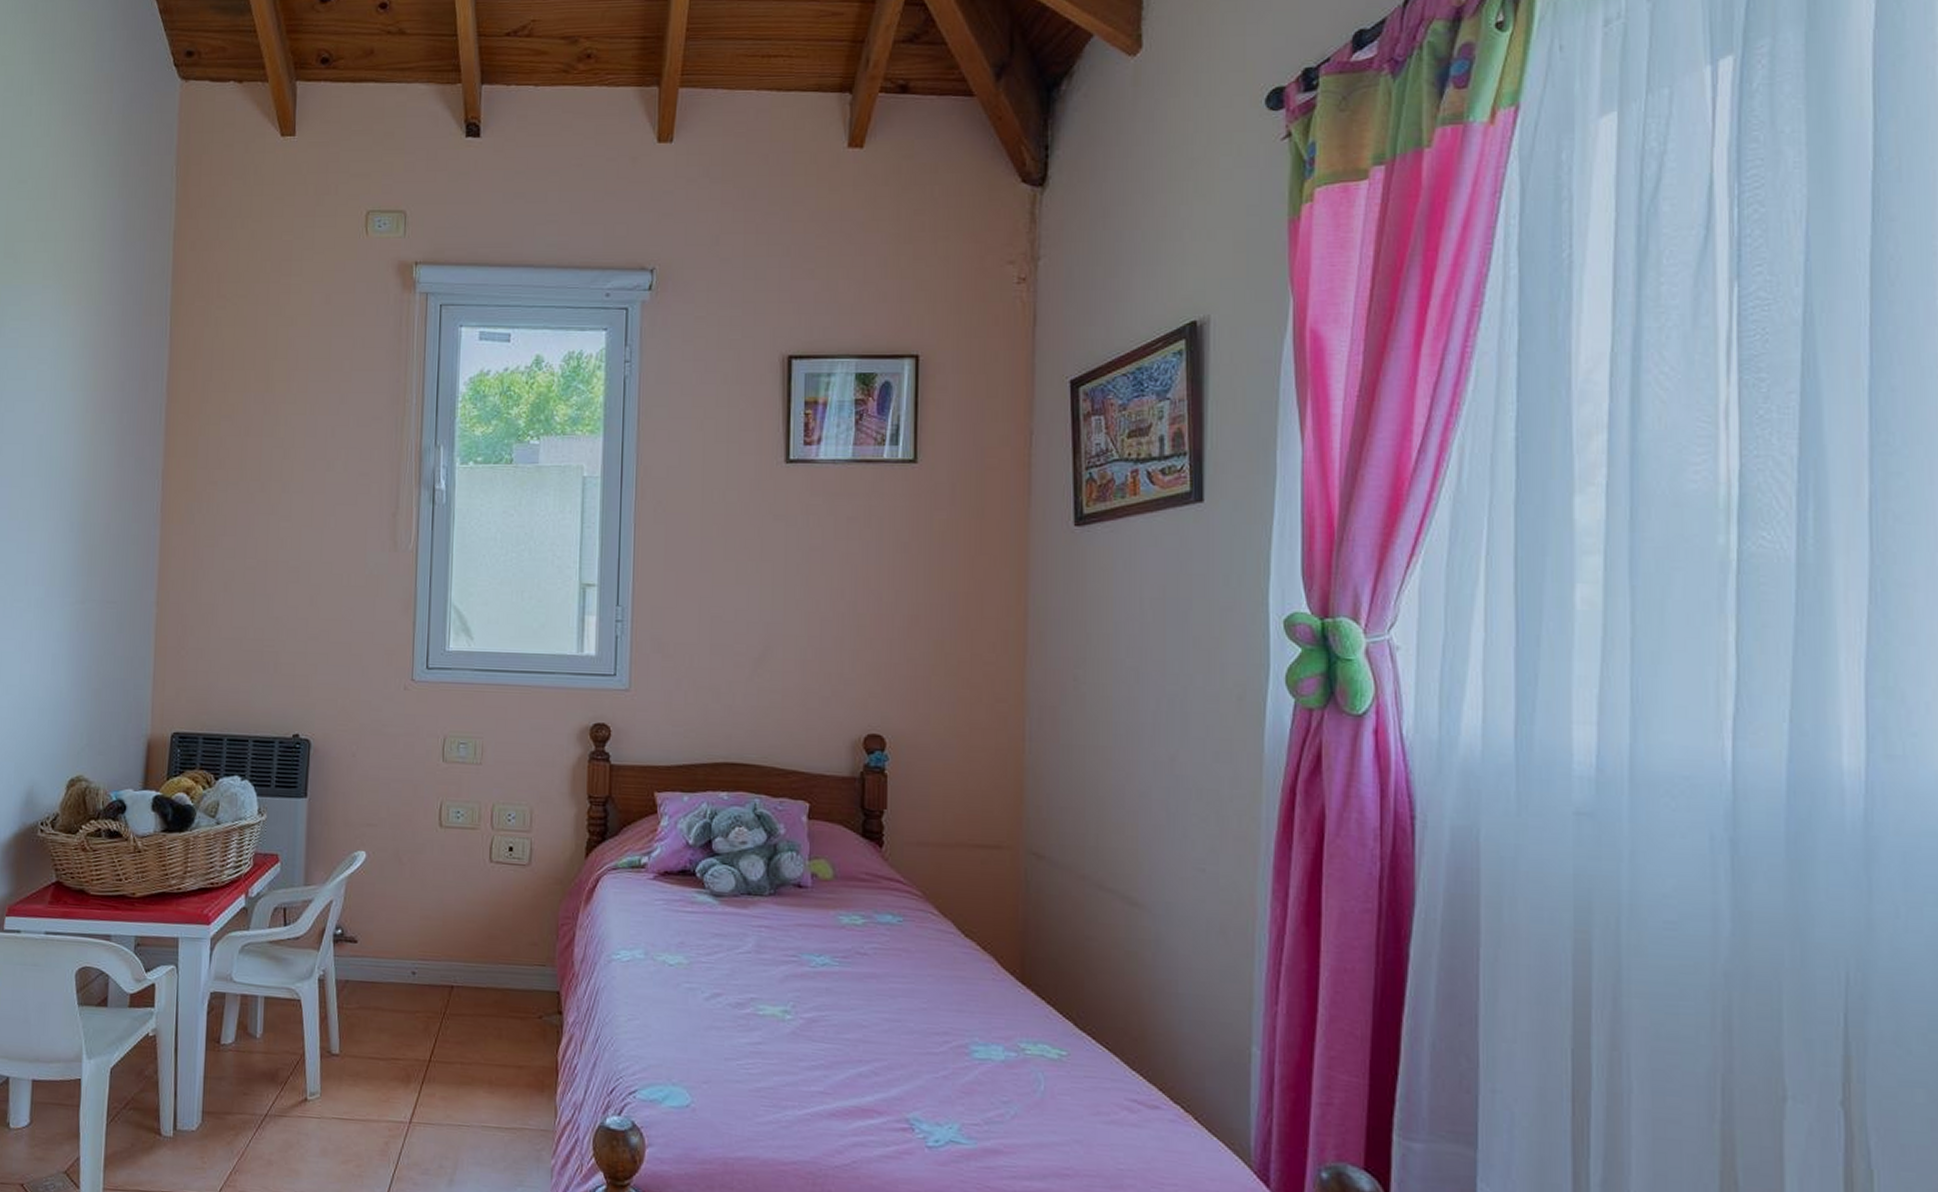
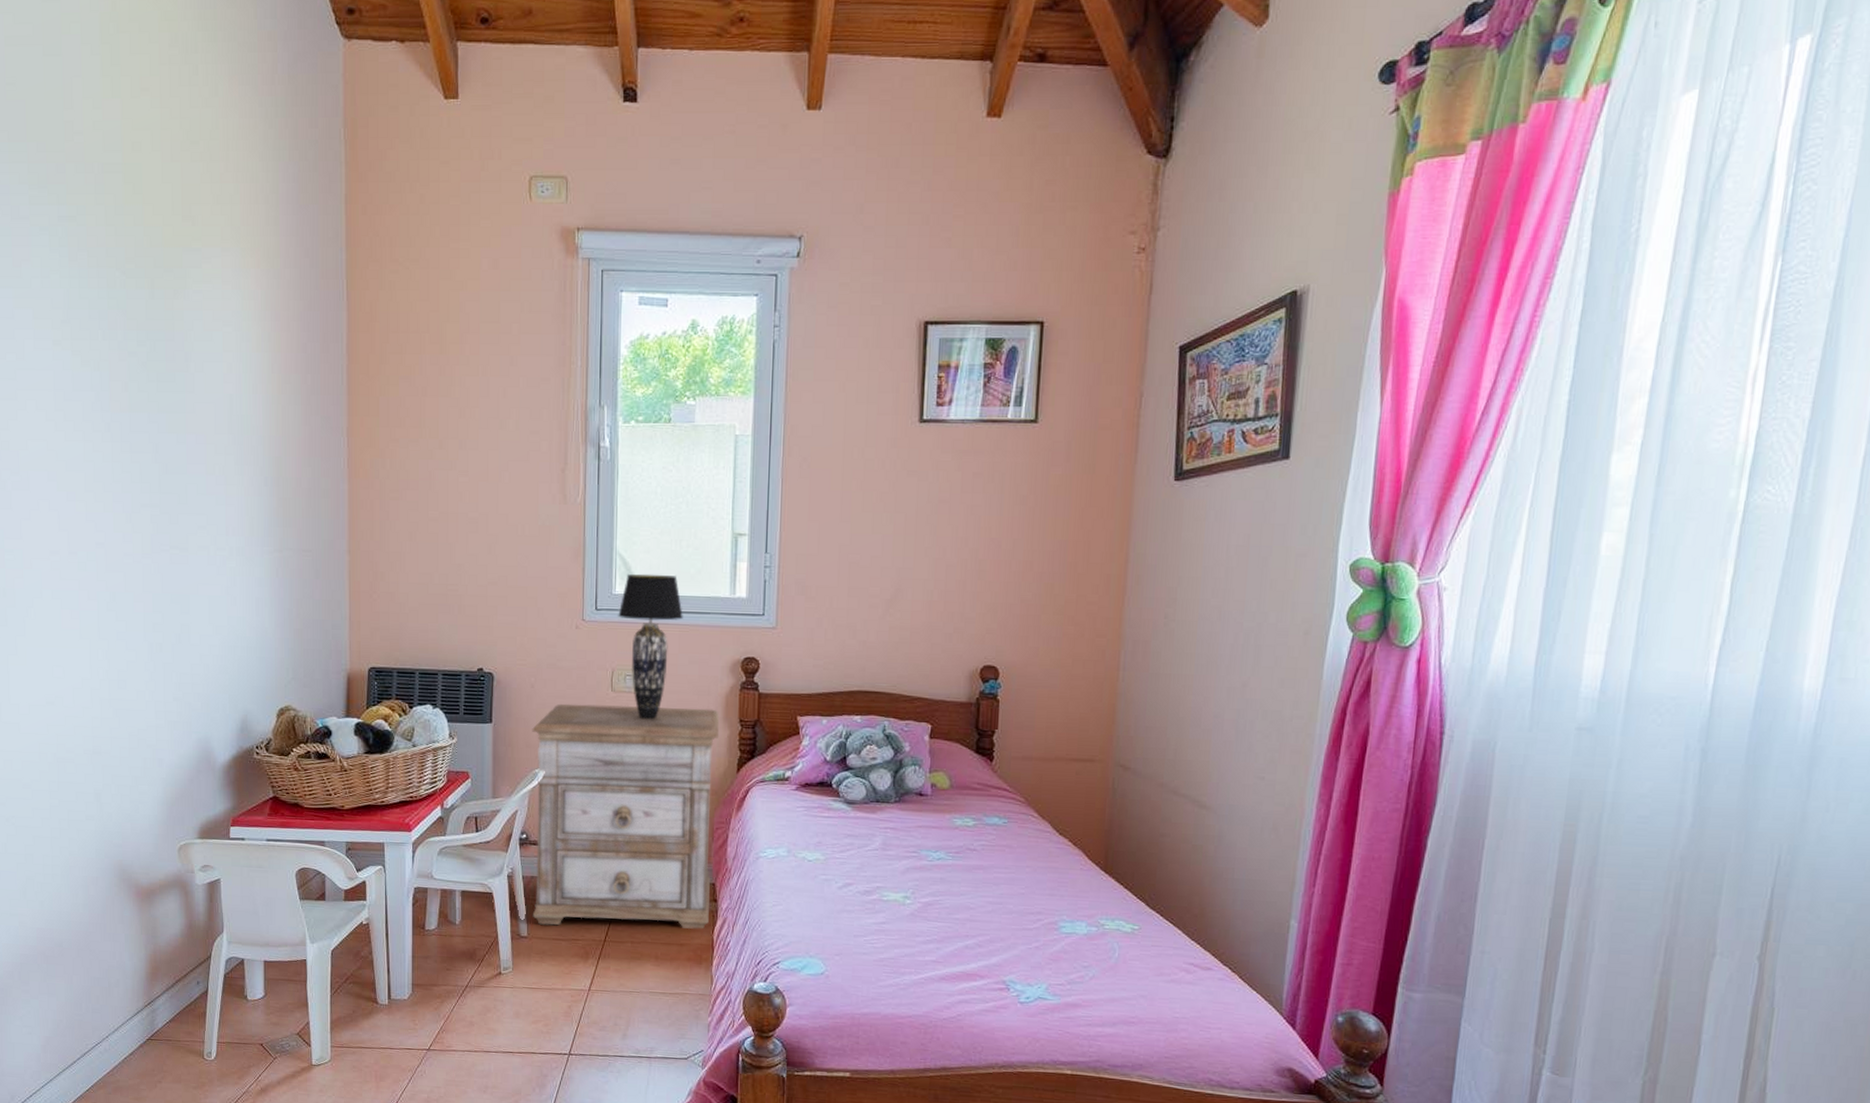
nightstand: none [345,775,565,1048] -> present [532,703,719,929]
table lamp: none [451,628,525,795] -> present [618,573,683,720]

